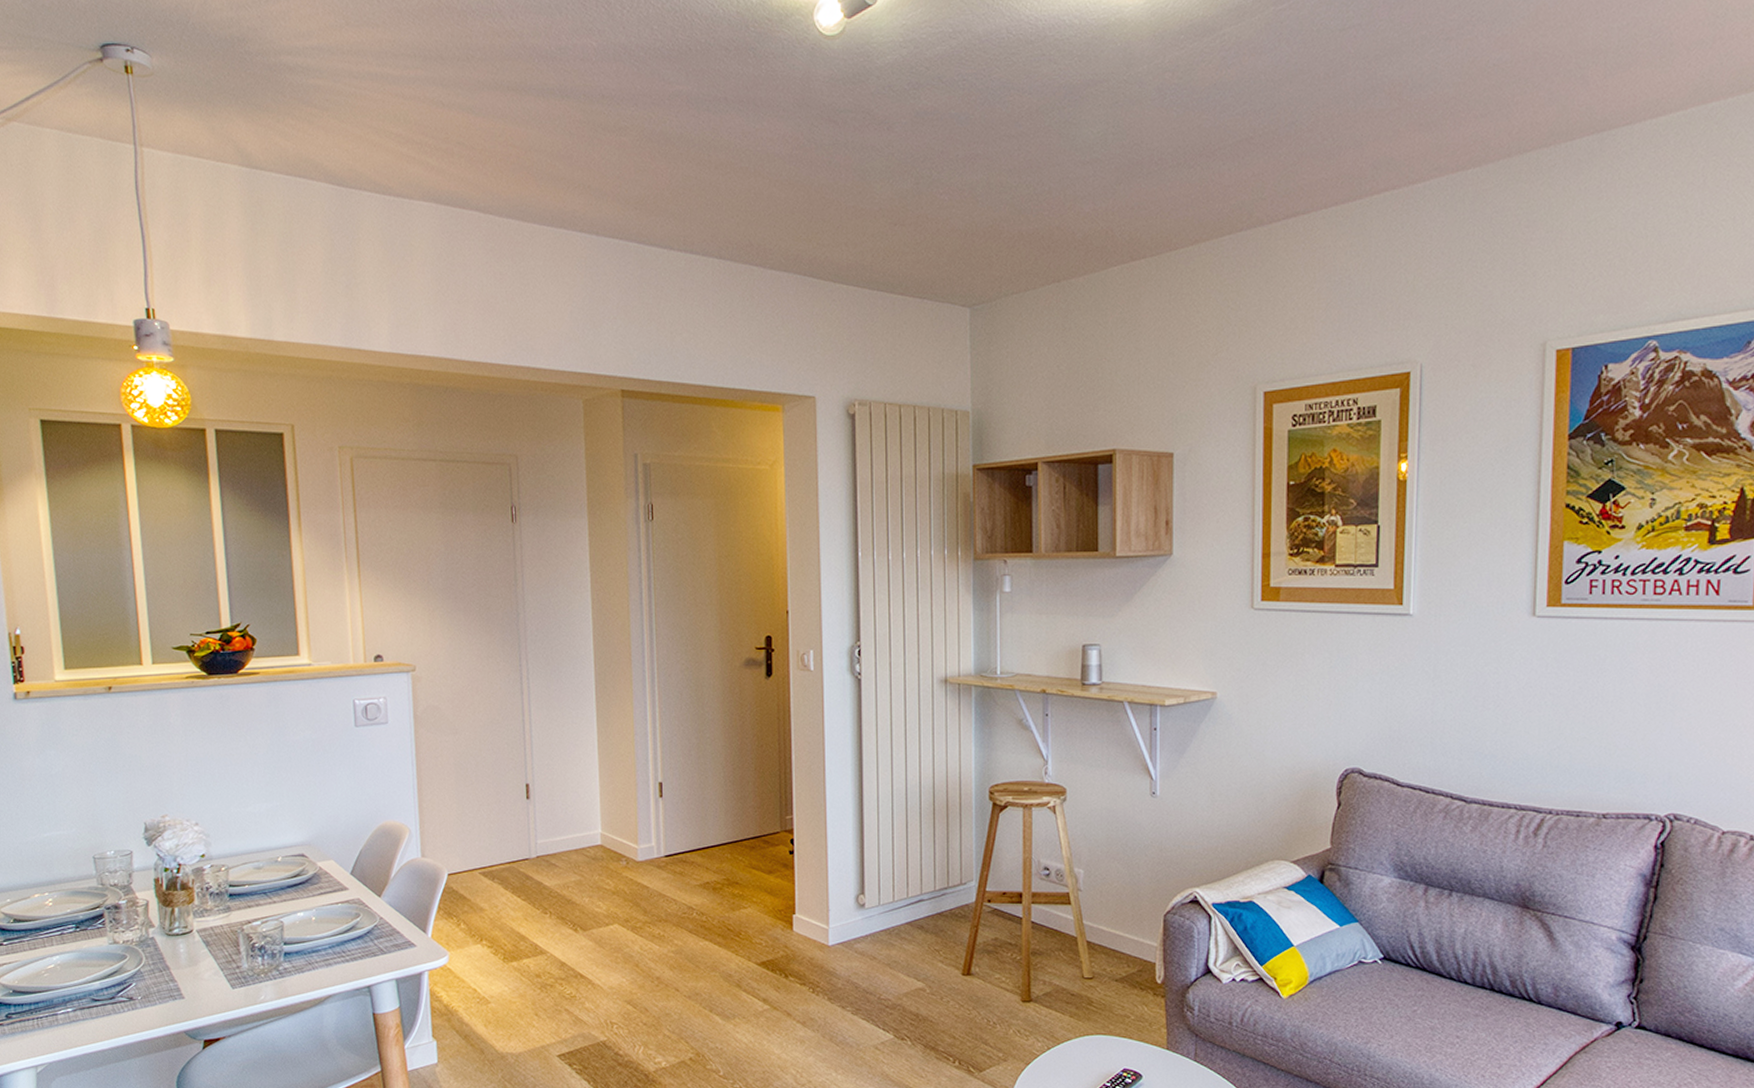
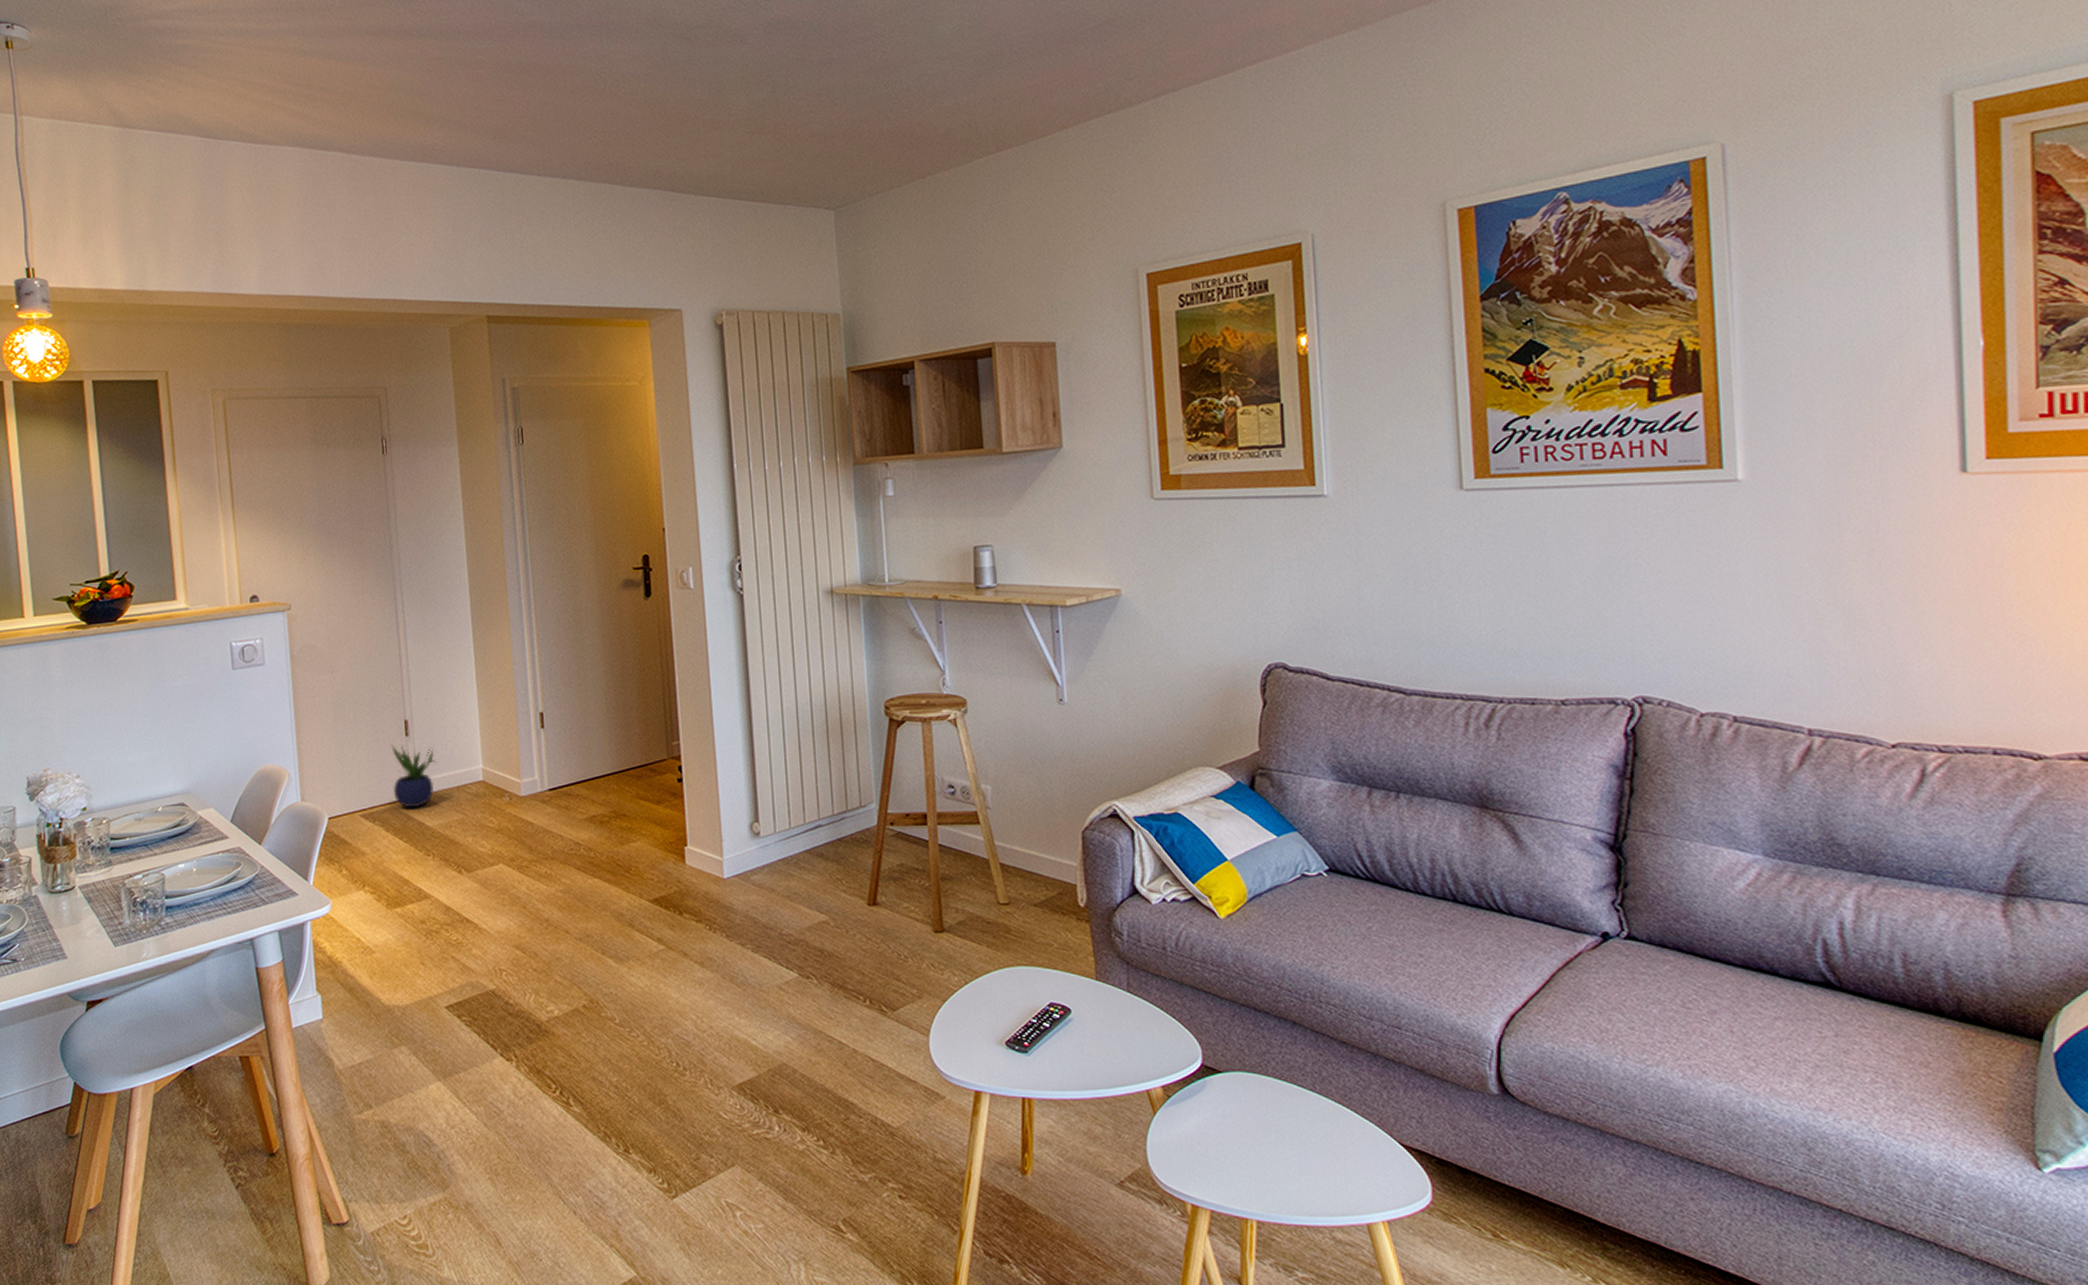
potted plant: none [512,806,556,868] -> present [391,744,437,808]

